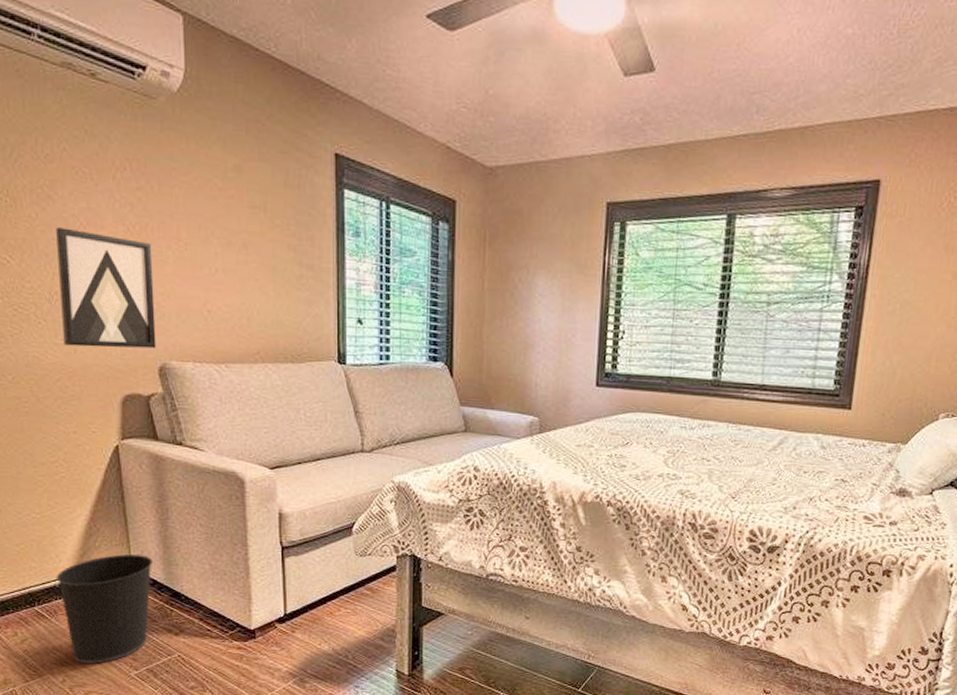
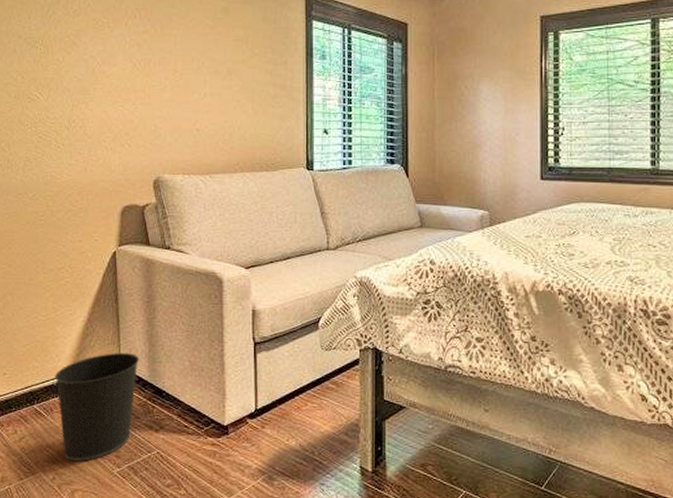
wall art: present [56,227,157,349] -> none [77,67,153,165]

